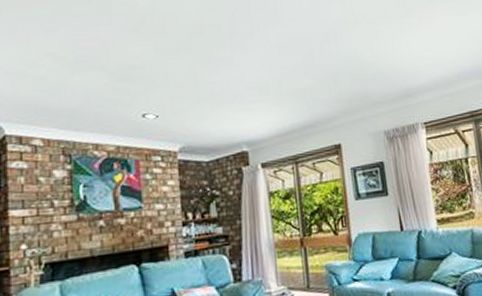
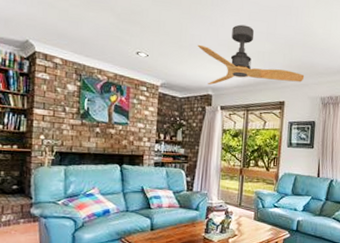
ceiling fan: none [219,61,360,140] -> present [197,24,305,85]

